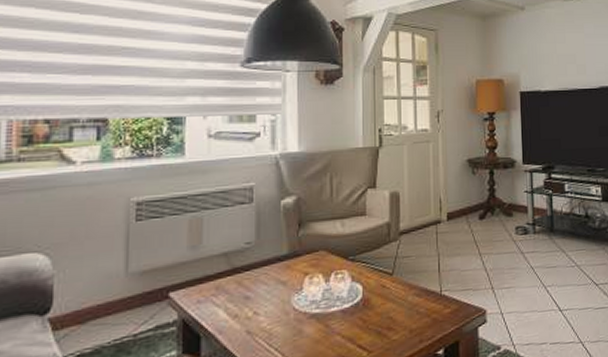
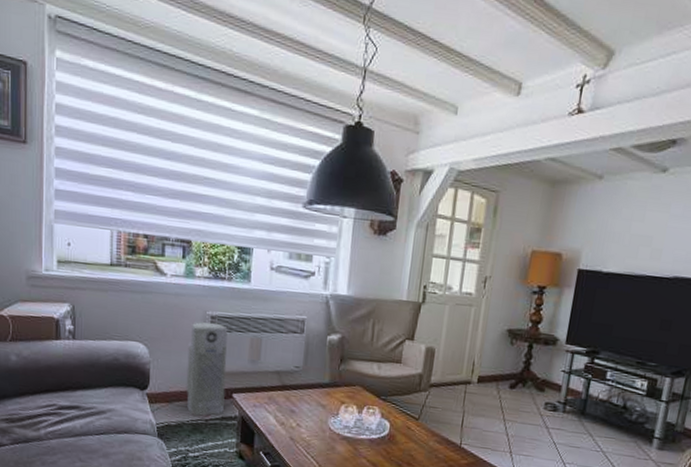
air purifier: none [105,209,161,335] -> present [186,322,229,417]

